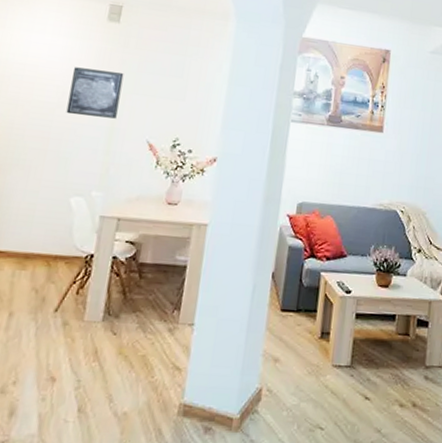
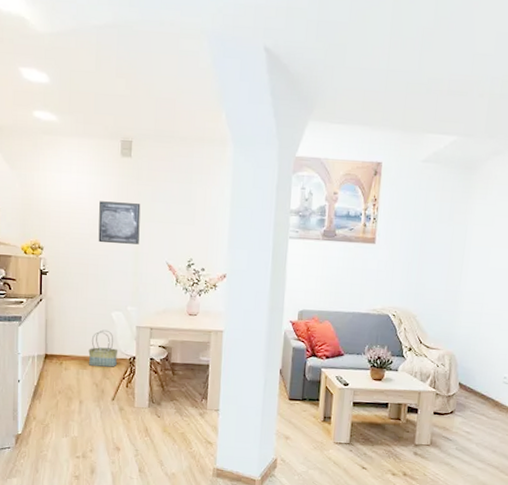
basket: none [30,219,73,268] -> present [88,329,119,367]

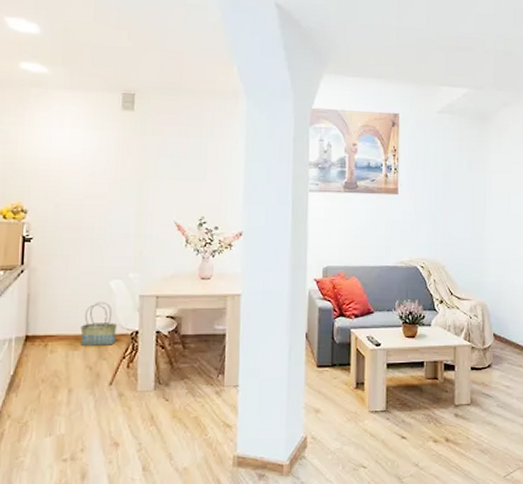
wall art: present [98,201,141,244] -> none [94,157,145,203]

